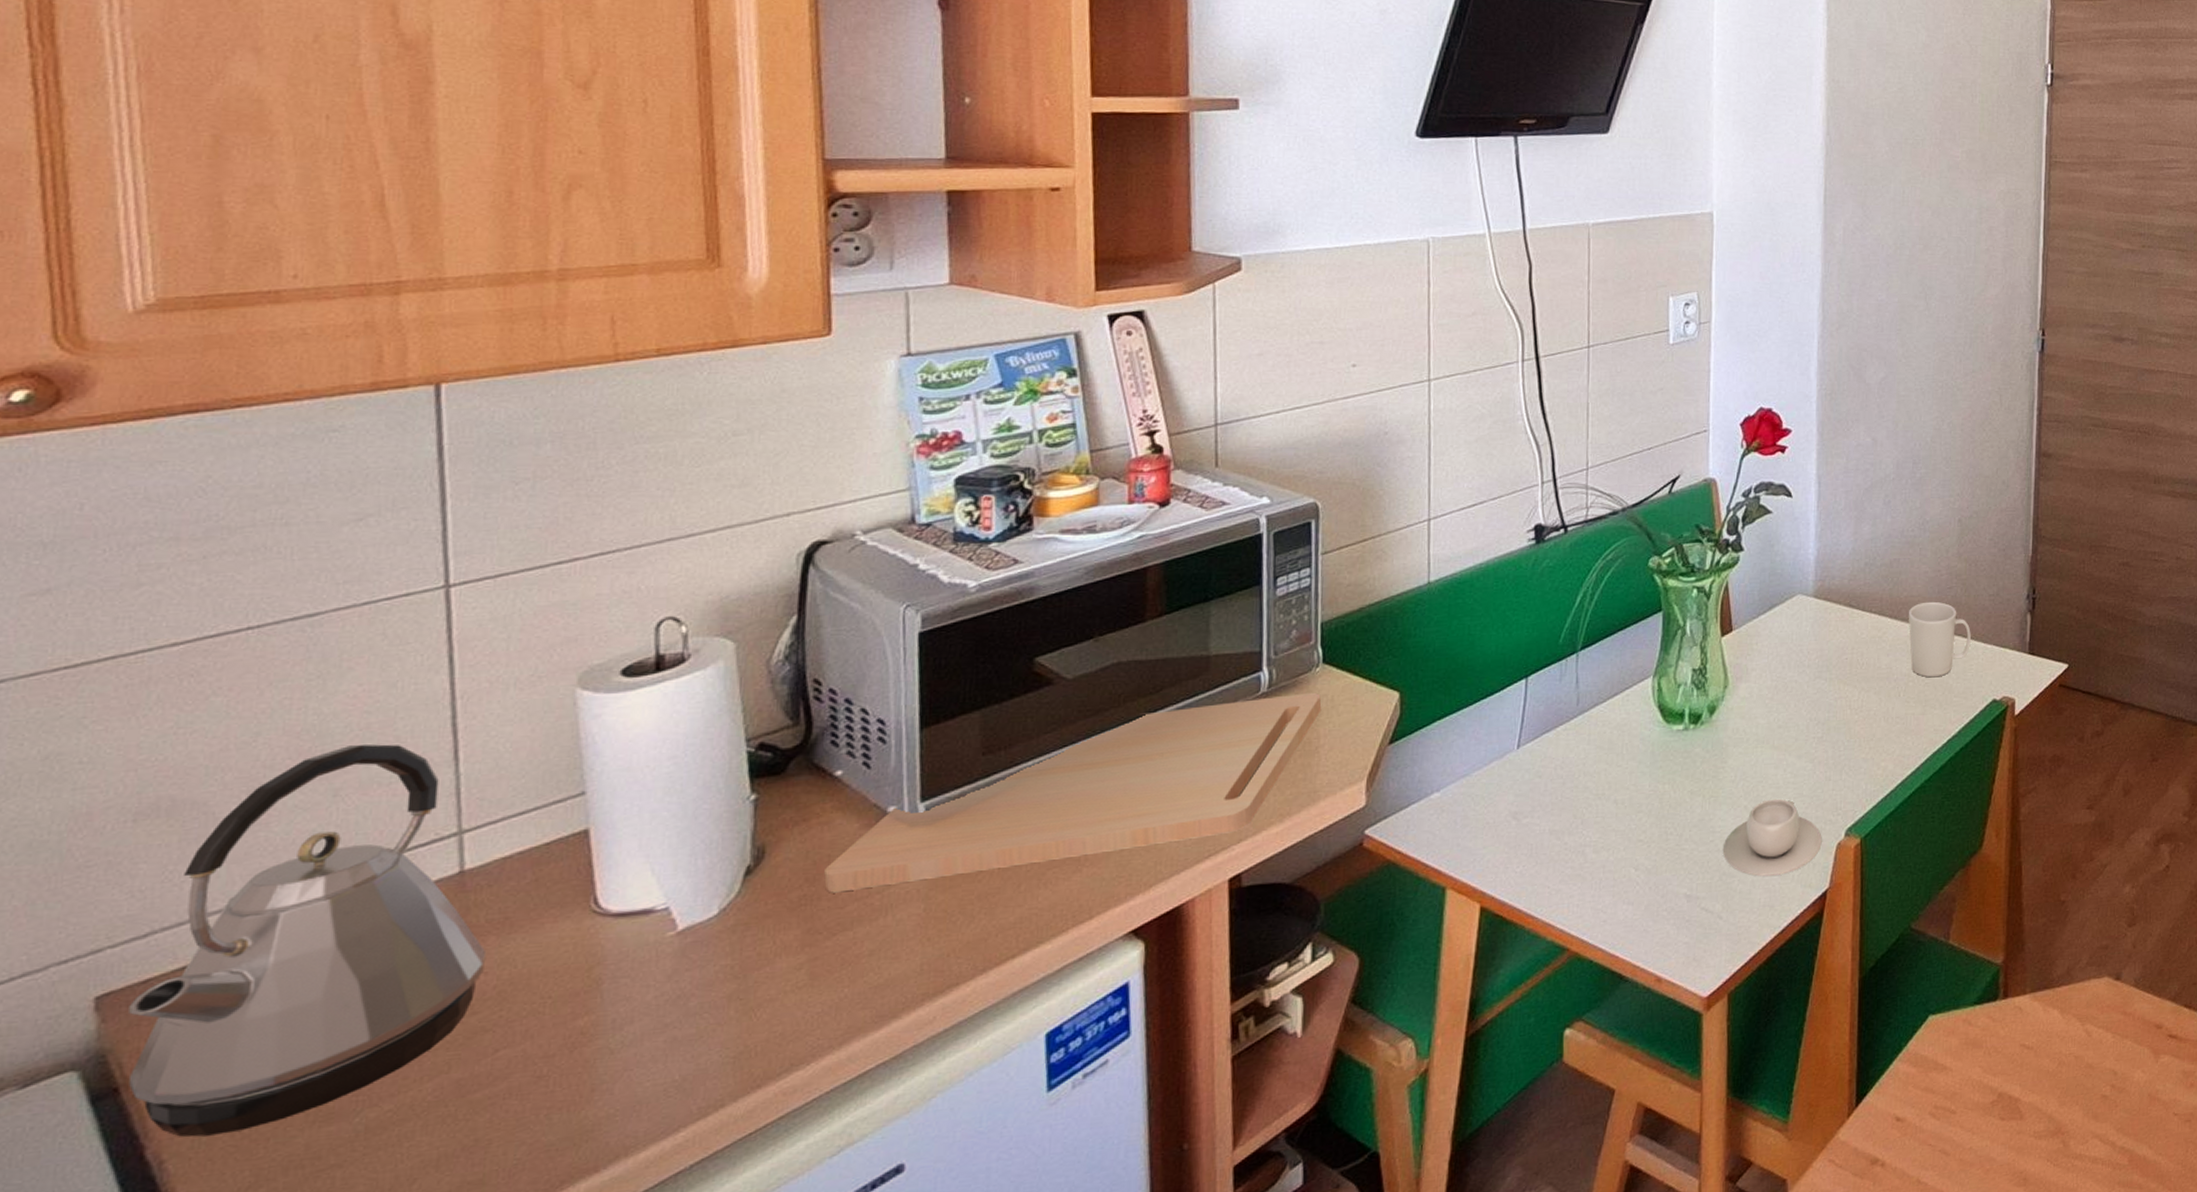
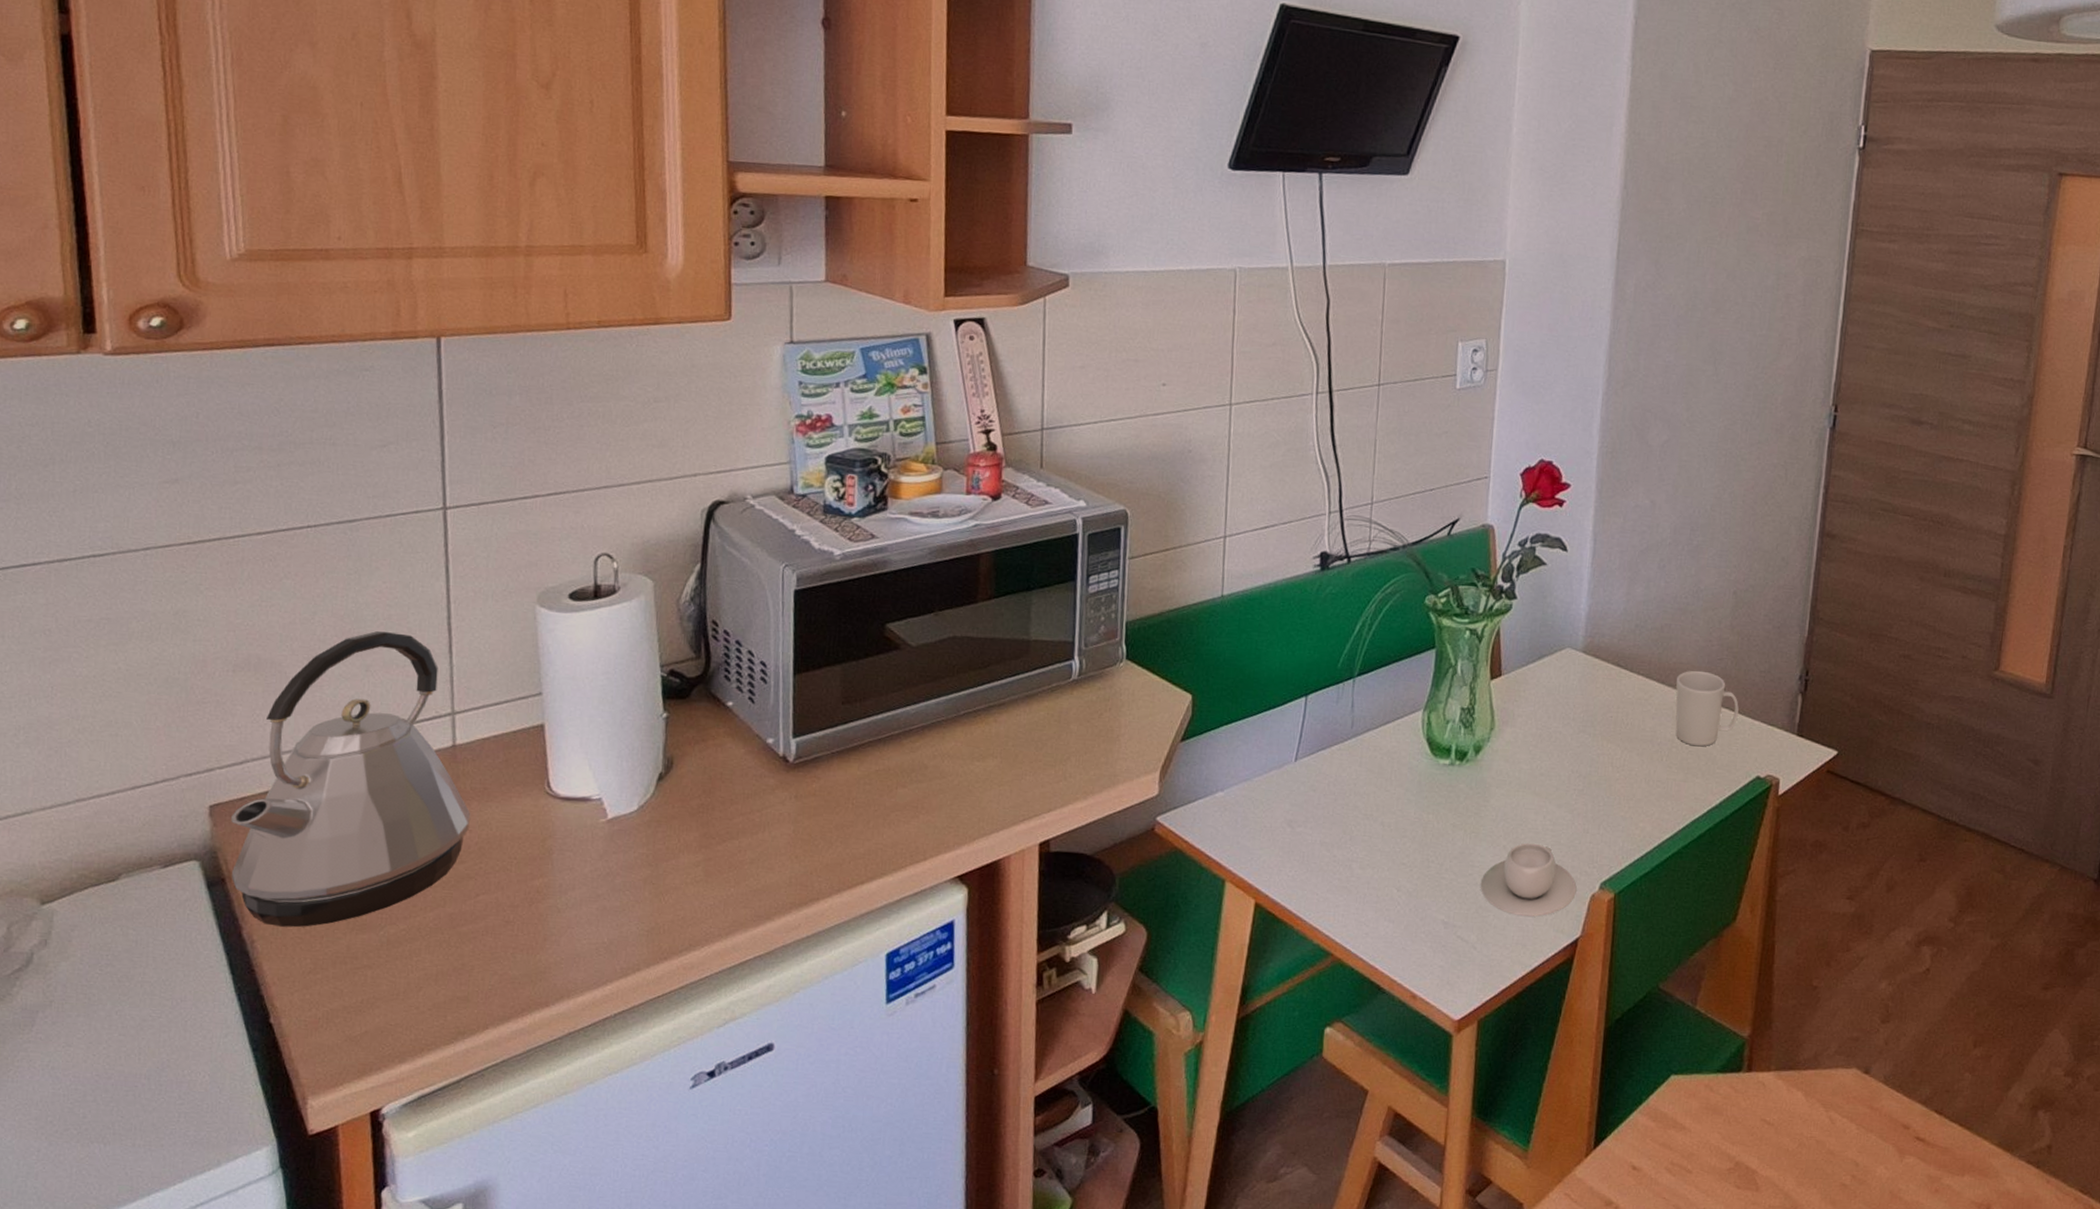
cutting board: present [824,692,1322,893] -> none [717,684,1124,806]

